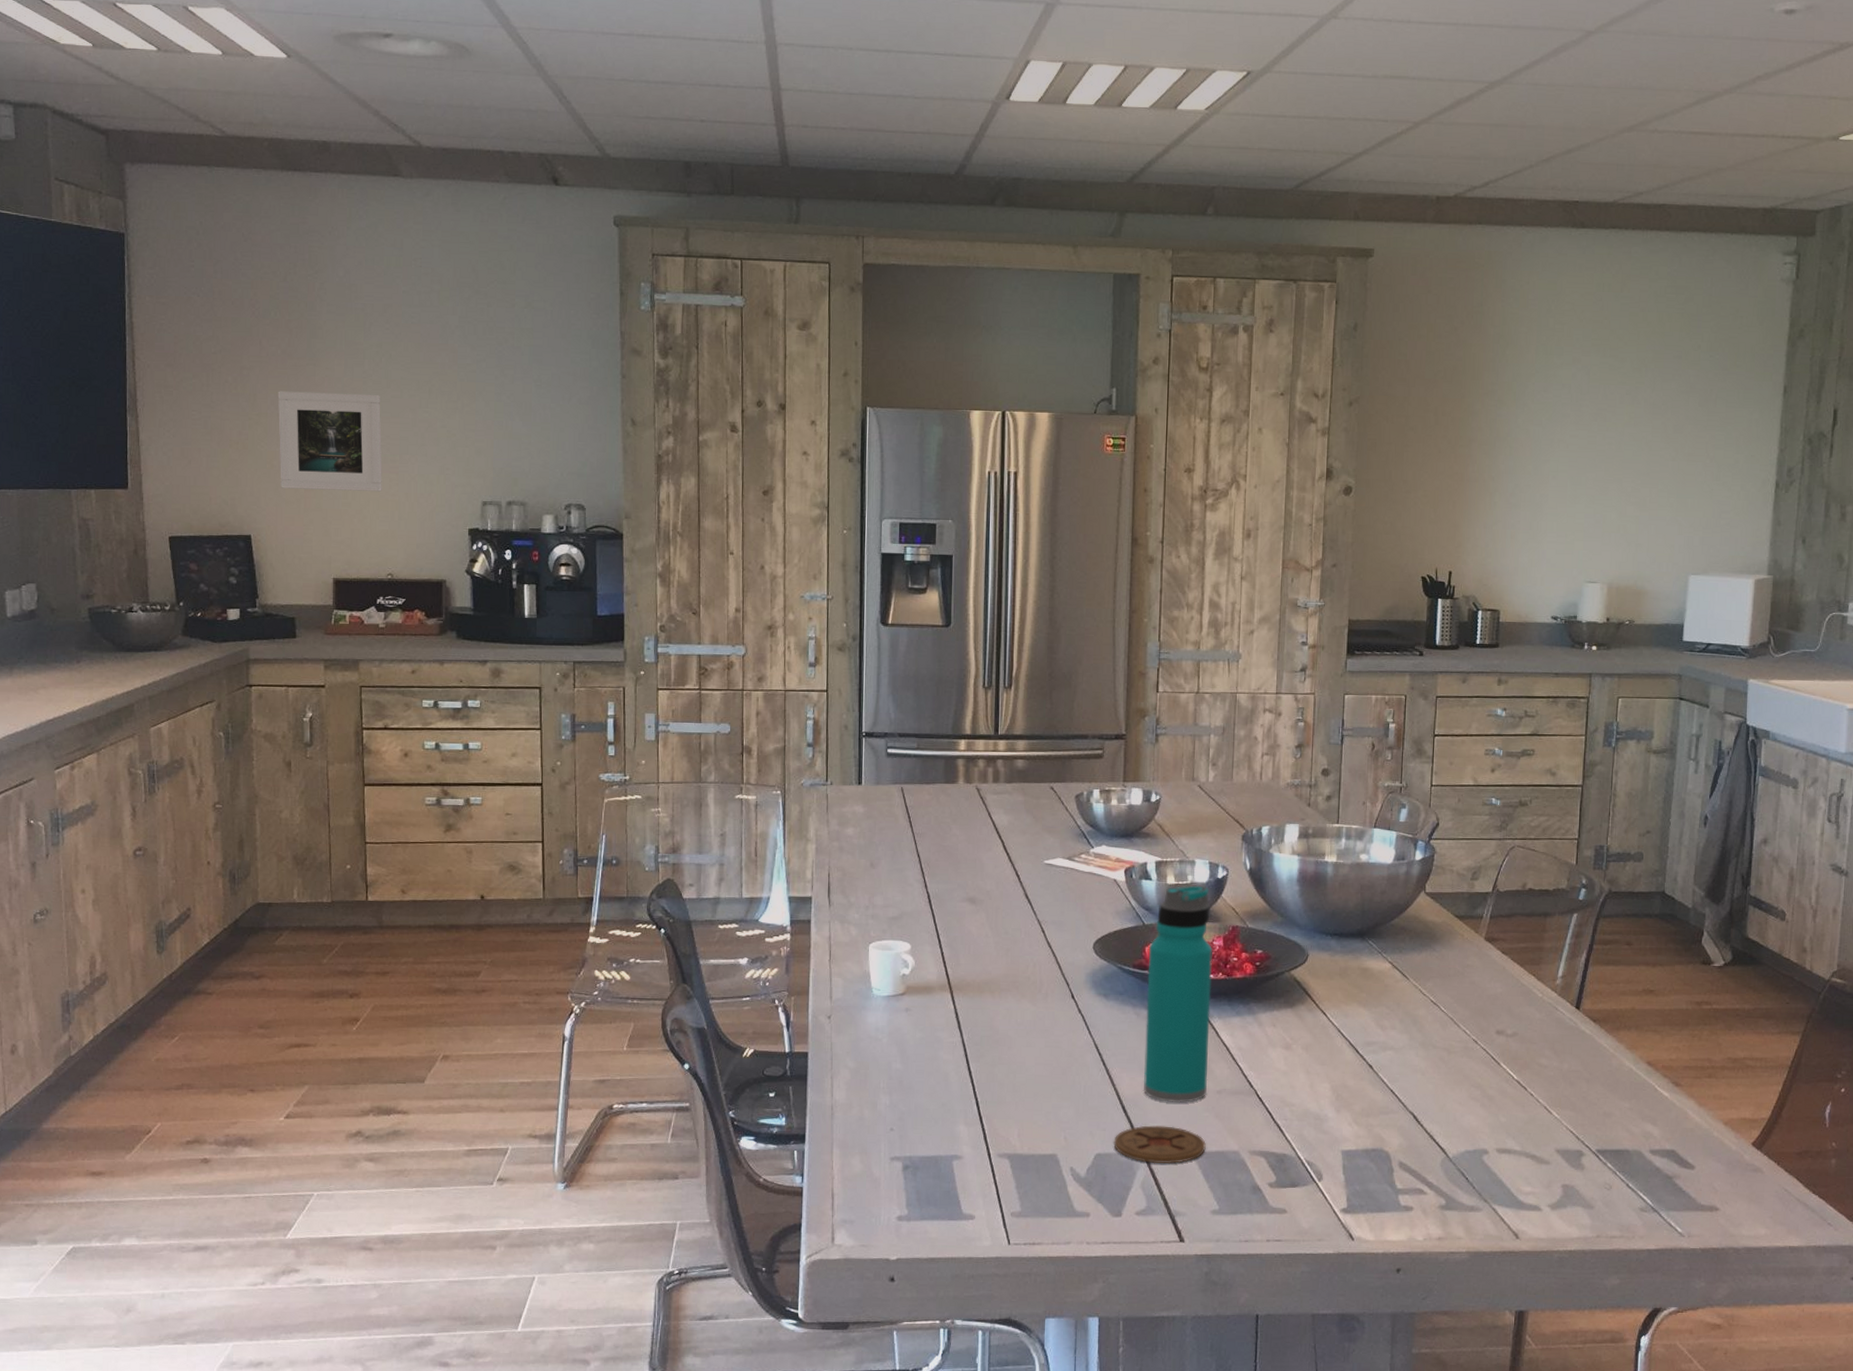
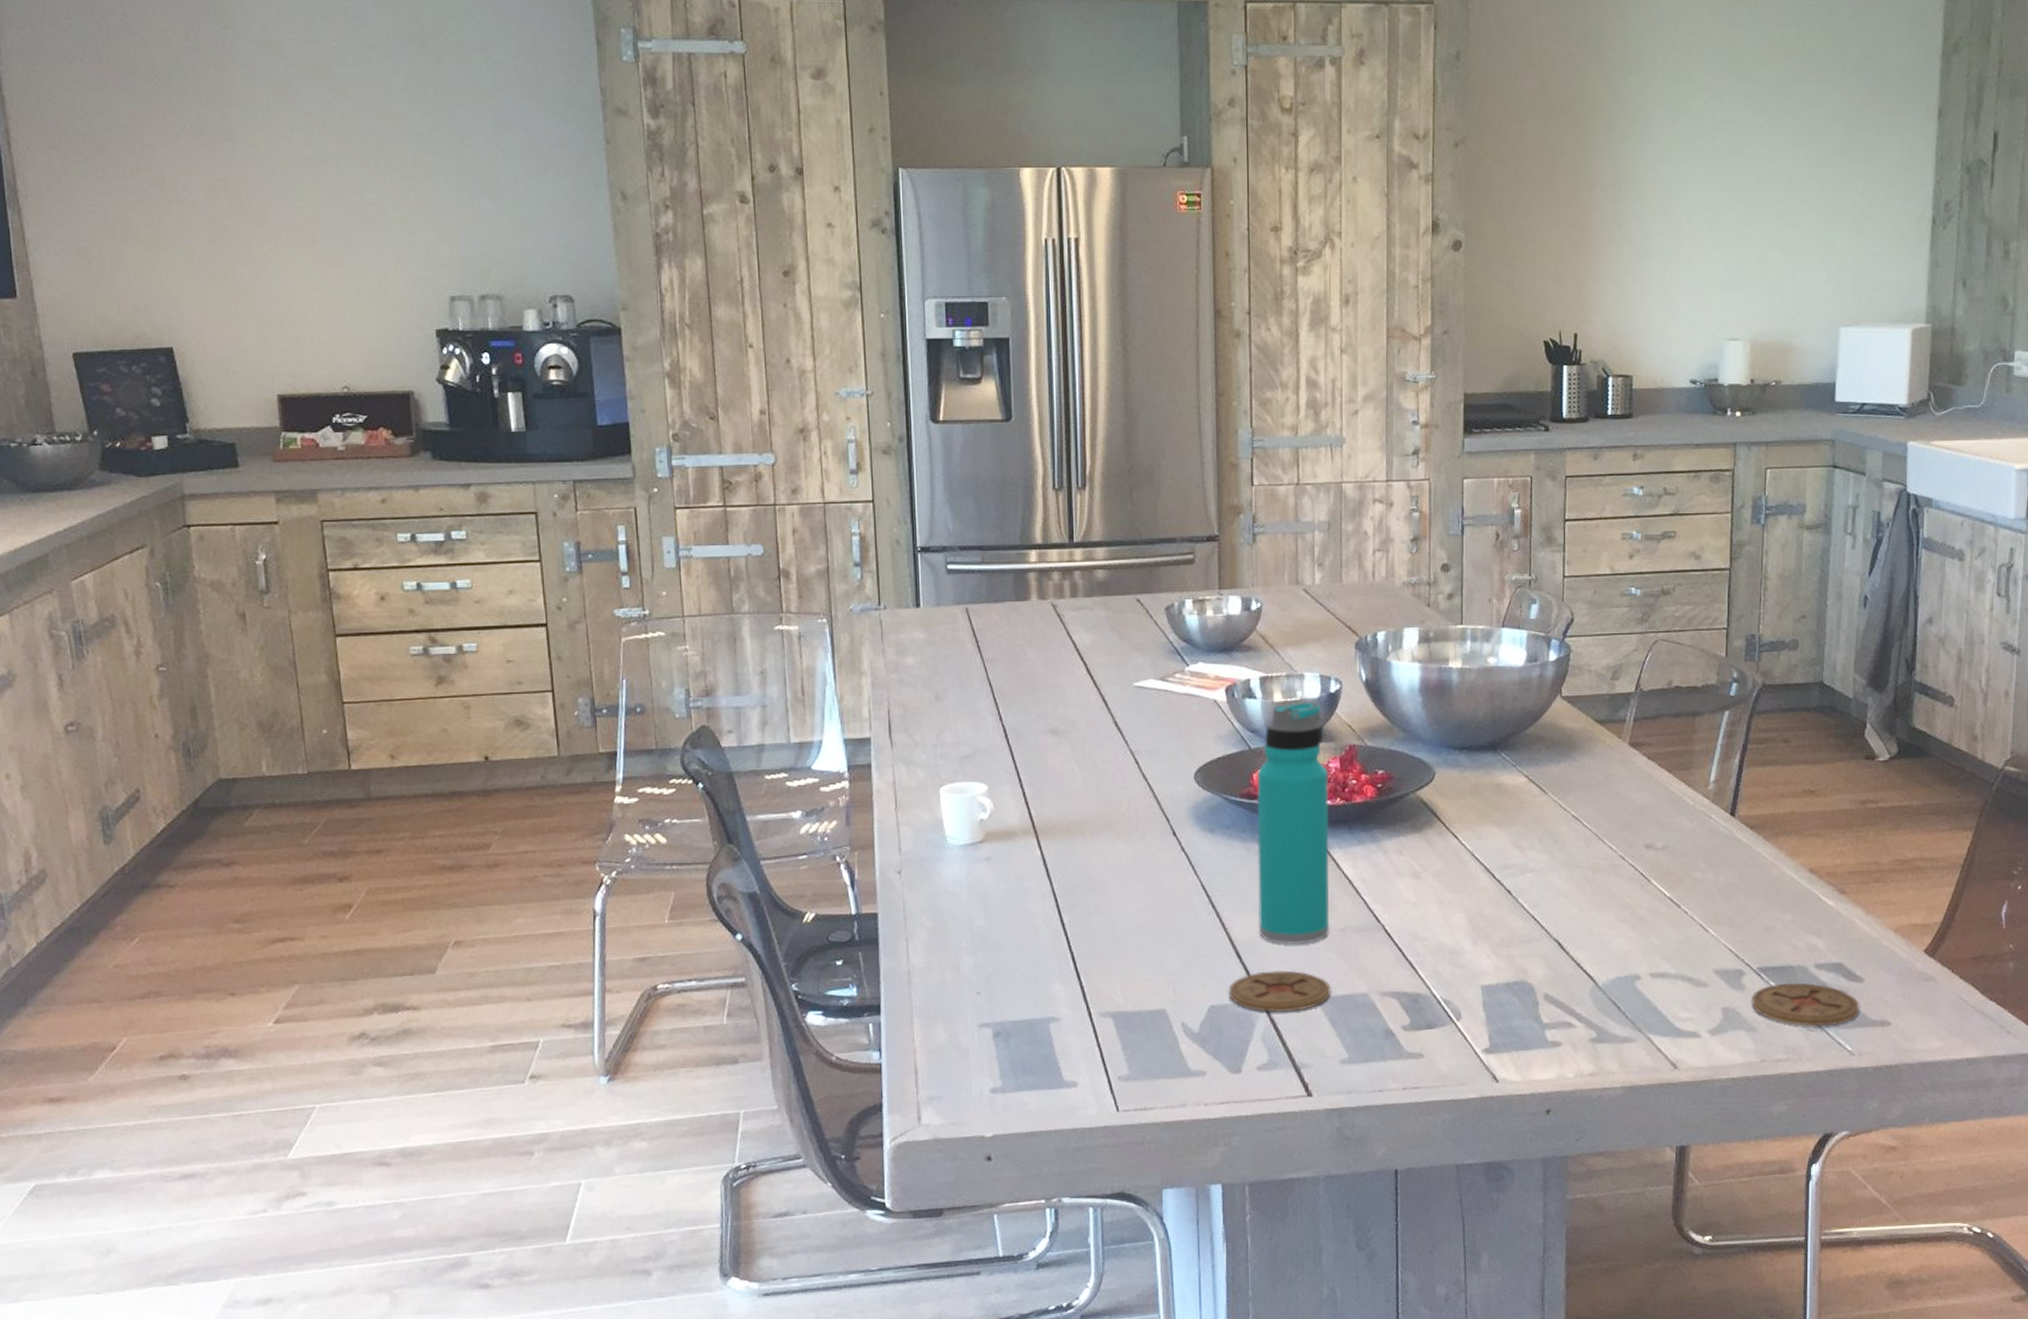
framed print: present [277,391,382,492] -> none [190,173,328,290]
coaster: none [1589,1165,1691,1208] -> present [1751,983,1860,1027]

